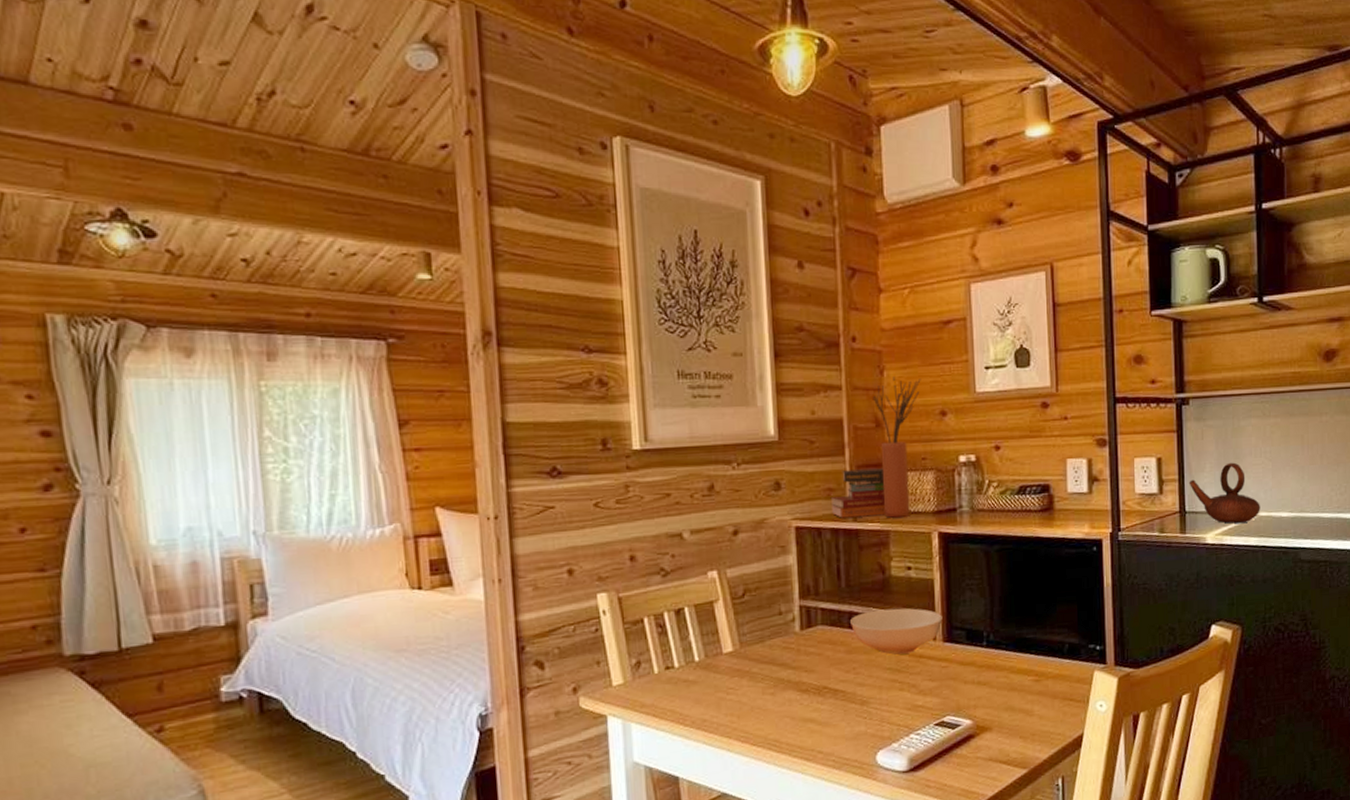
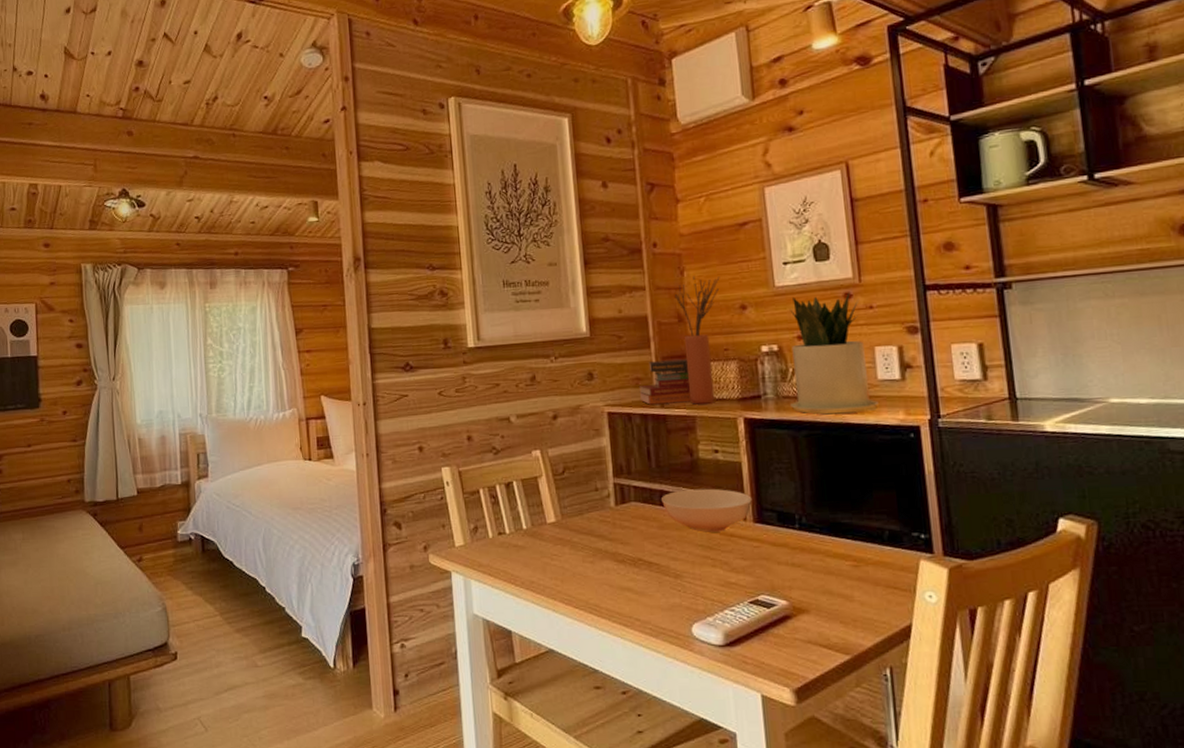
planter: none [984,400,1067,529] -> present [790,291,878,415]
teapot: present [1188,462,1260,524] -> none [1018,346,1111,411]

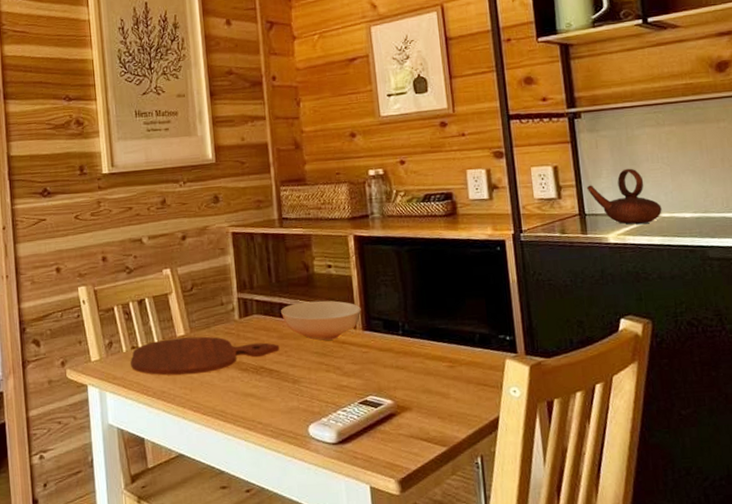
cutting board: none [496,524,660,565] -> present [130,336,280,376]
books: present [638,359,692,405] -> none [260,182,308,225]
vase: present [674,276,720,405] -> none [292,106,332,224]
planter: present [790,291,878,415] -> none [393,120,470,232]
teapot: none [1018,346,1111,411] -> present [586,168,662,224]

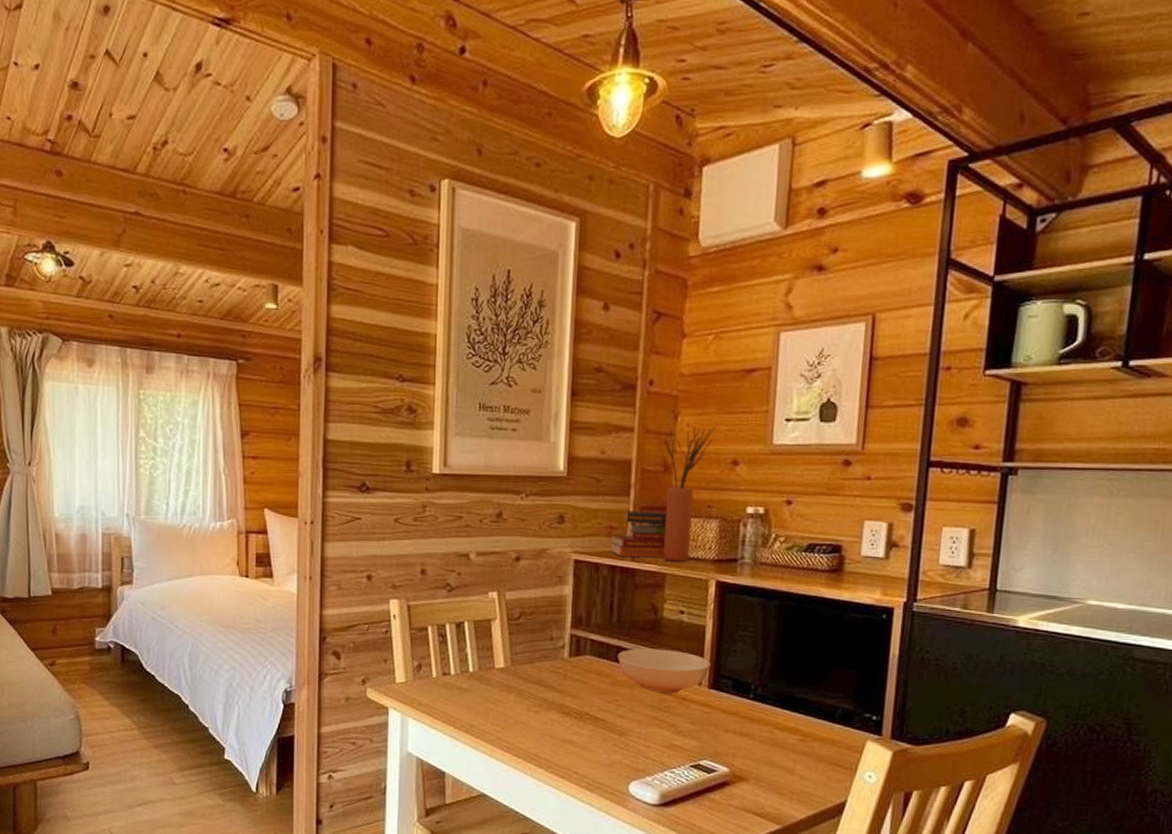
cutting board: present [130,336,280,376] -> none [438,669,610,712]
books: none [260,182,308,225] -> present [610,510,667,558]
vase: none [292,106,332,224] -> present [662,422,716,562]
teapot: present [586,168,662,224] -> none [1004,542,1091,609]

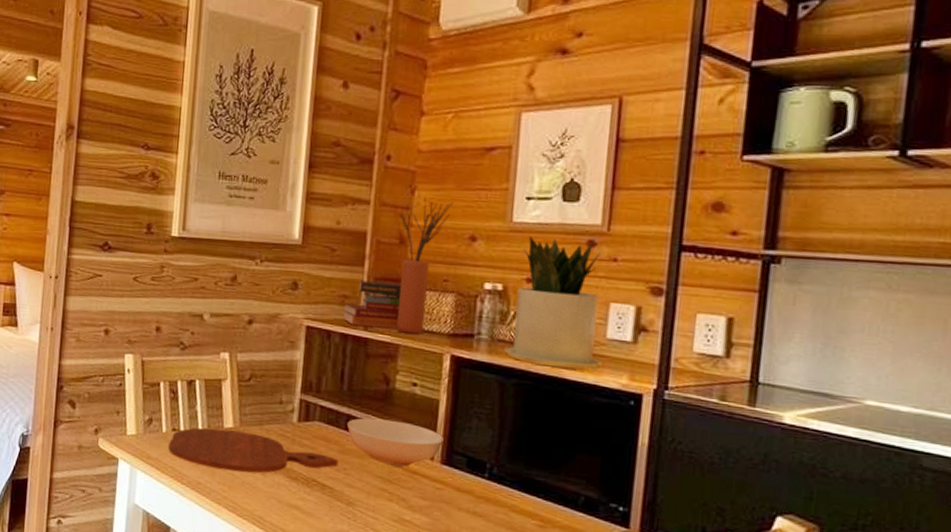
cutting board: none [438,669,610,712] -> present [167,428,339,474]
planter: none [766,457,858,588] -> present [504,235,604,370]

